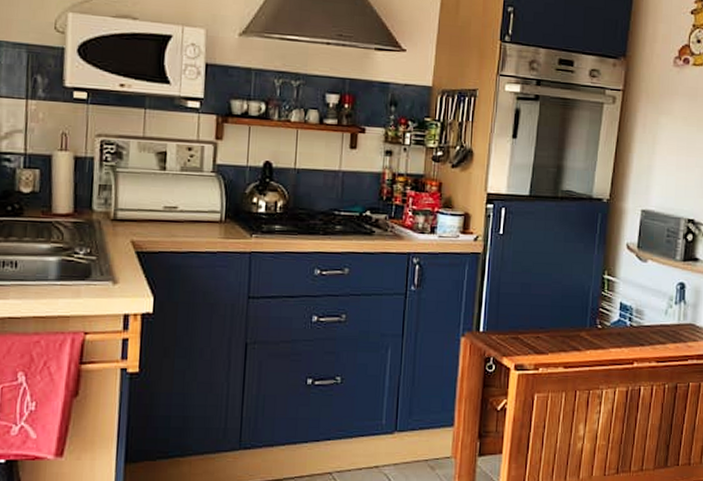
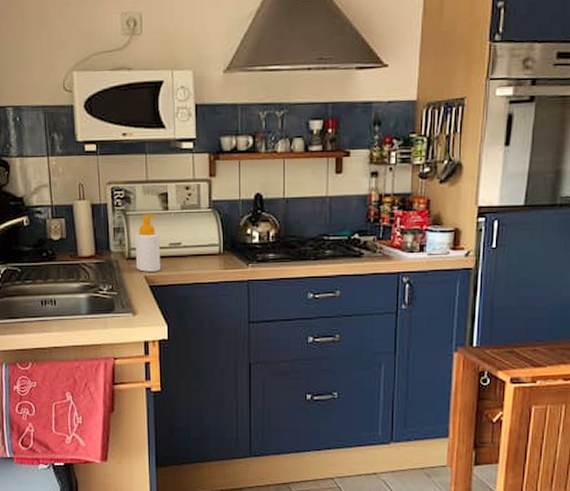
soap bottle: none [121,172,153,236] -> present [135,214,160,272]

